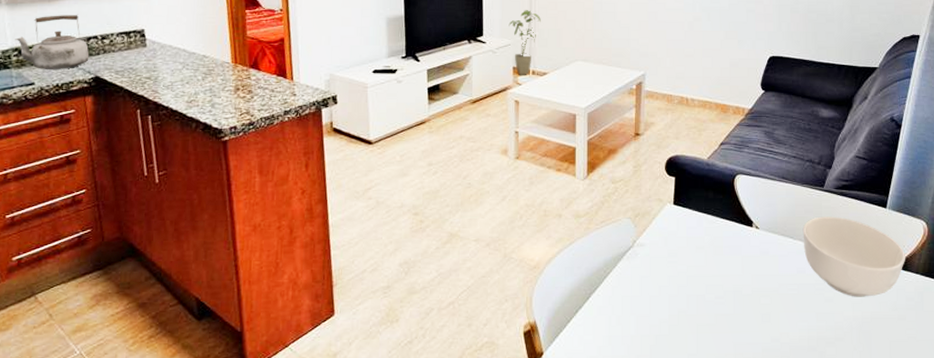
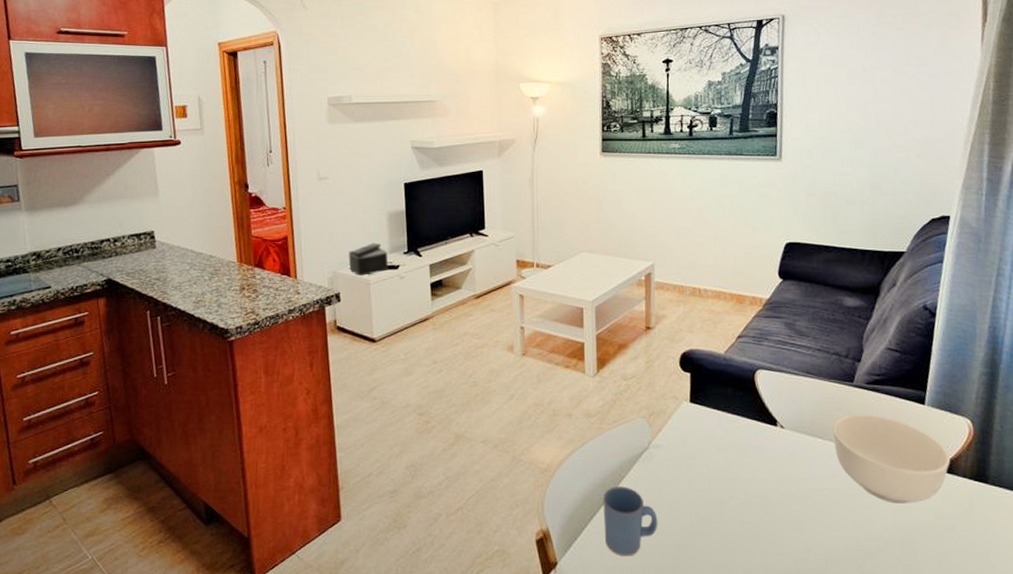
kettle: present [15,14,89,71] -> none [33,218,102,274]
speaker: none [346,47,386,79] -> present [348,243,389,276]
house plant: present [508,10,541,75] -> none [511,201,544,268]
mug: none [588,282,639,347] -> present [603,486,658,557]

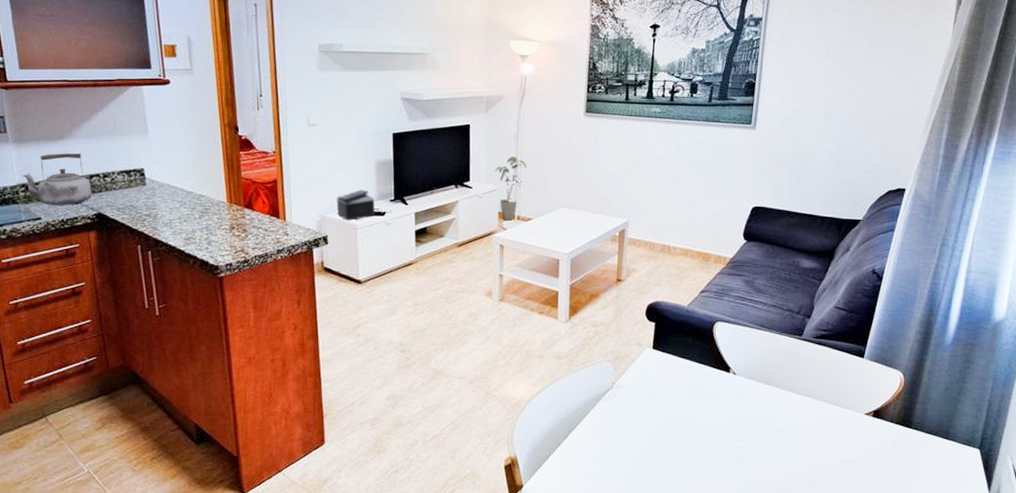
kettle: none [33,218,102,274] -> present [22,152,92,207]
house plant: none [511,201,544,268] -> present [495,156,527,220]
mug: present [603,486,658,557] -> none [567,421,616,482]
bowl: present [832,414,950,504] -> none [779,364,880,443]

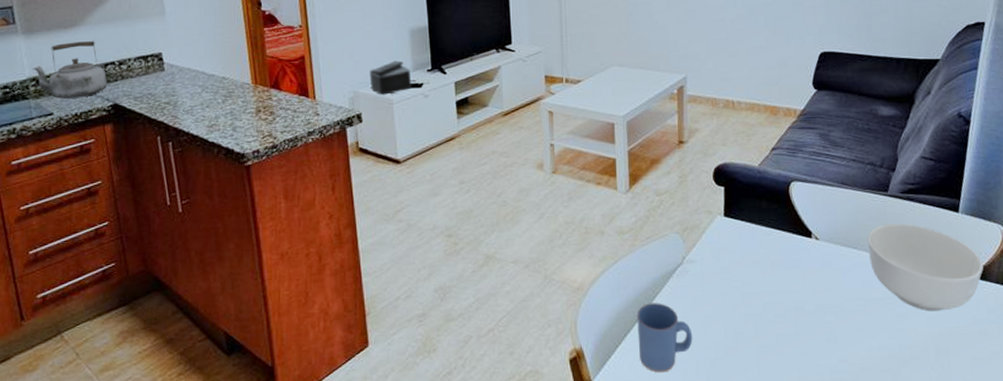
house plant: present [495,156,527,220] -> none [538,14,572,84]
mug: none [567,421,616,482] -> present [637,303,693,373]
bowl: none [779,364,880,443] -> present [867,223,983,311]

